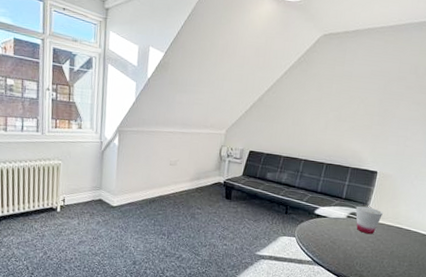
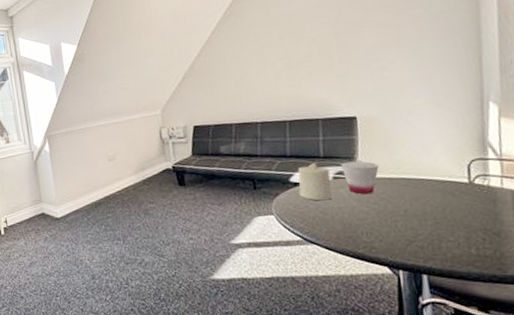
candle: none [319,202,347,233] -> present [298,163,332,201]

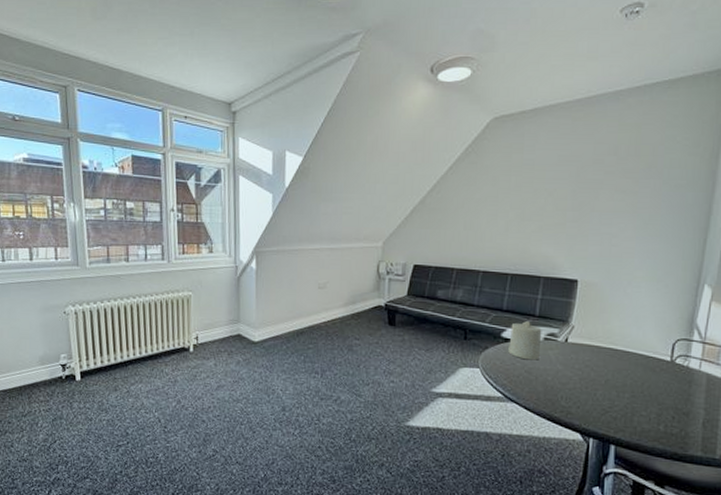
cup: present [341,161,380,195] -> none [554,324,591,360]

